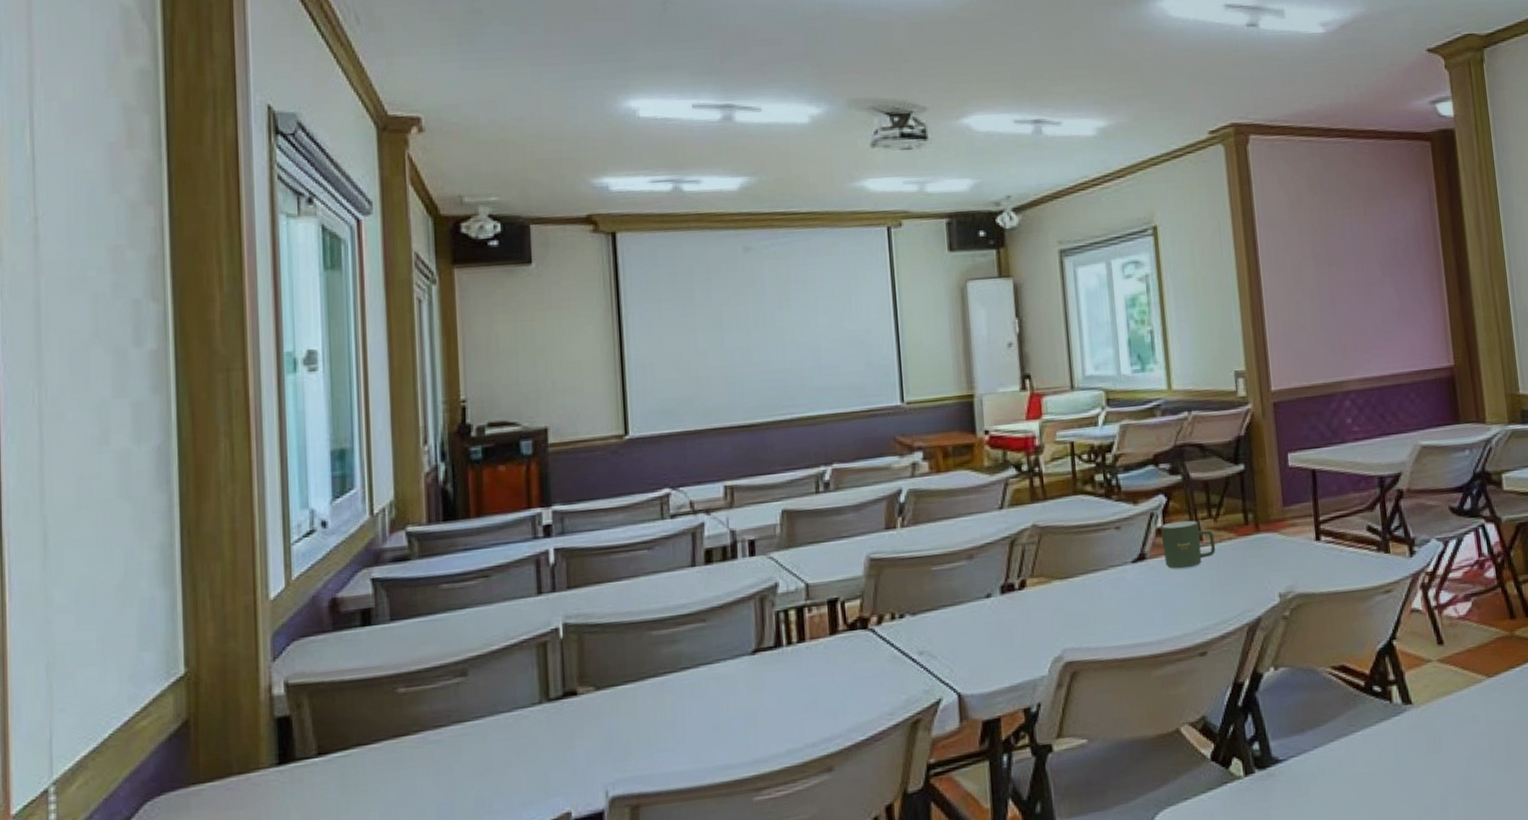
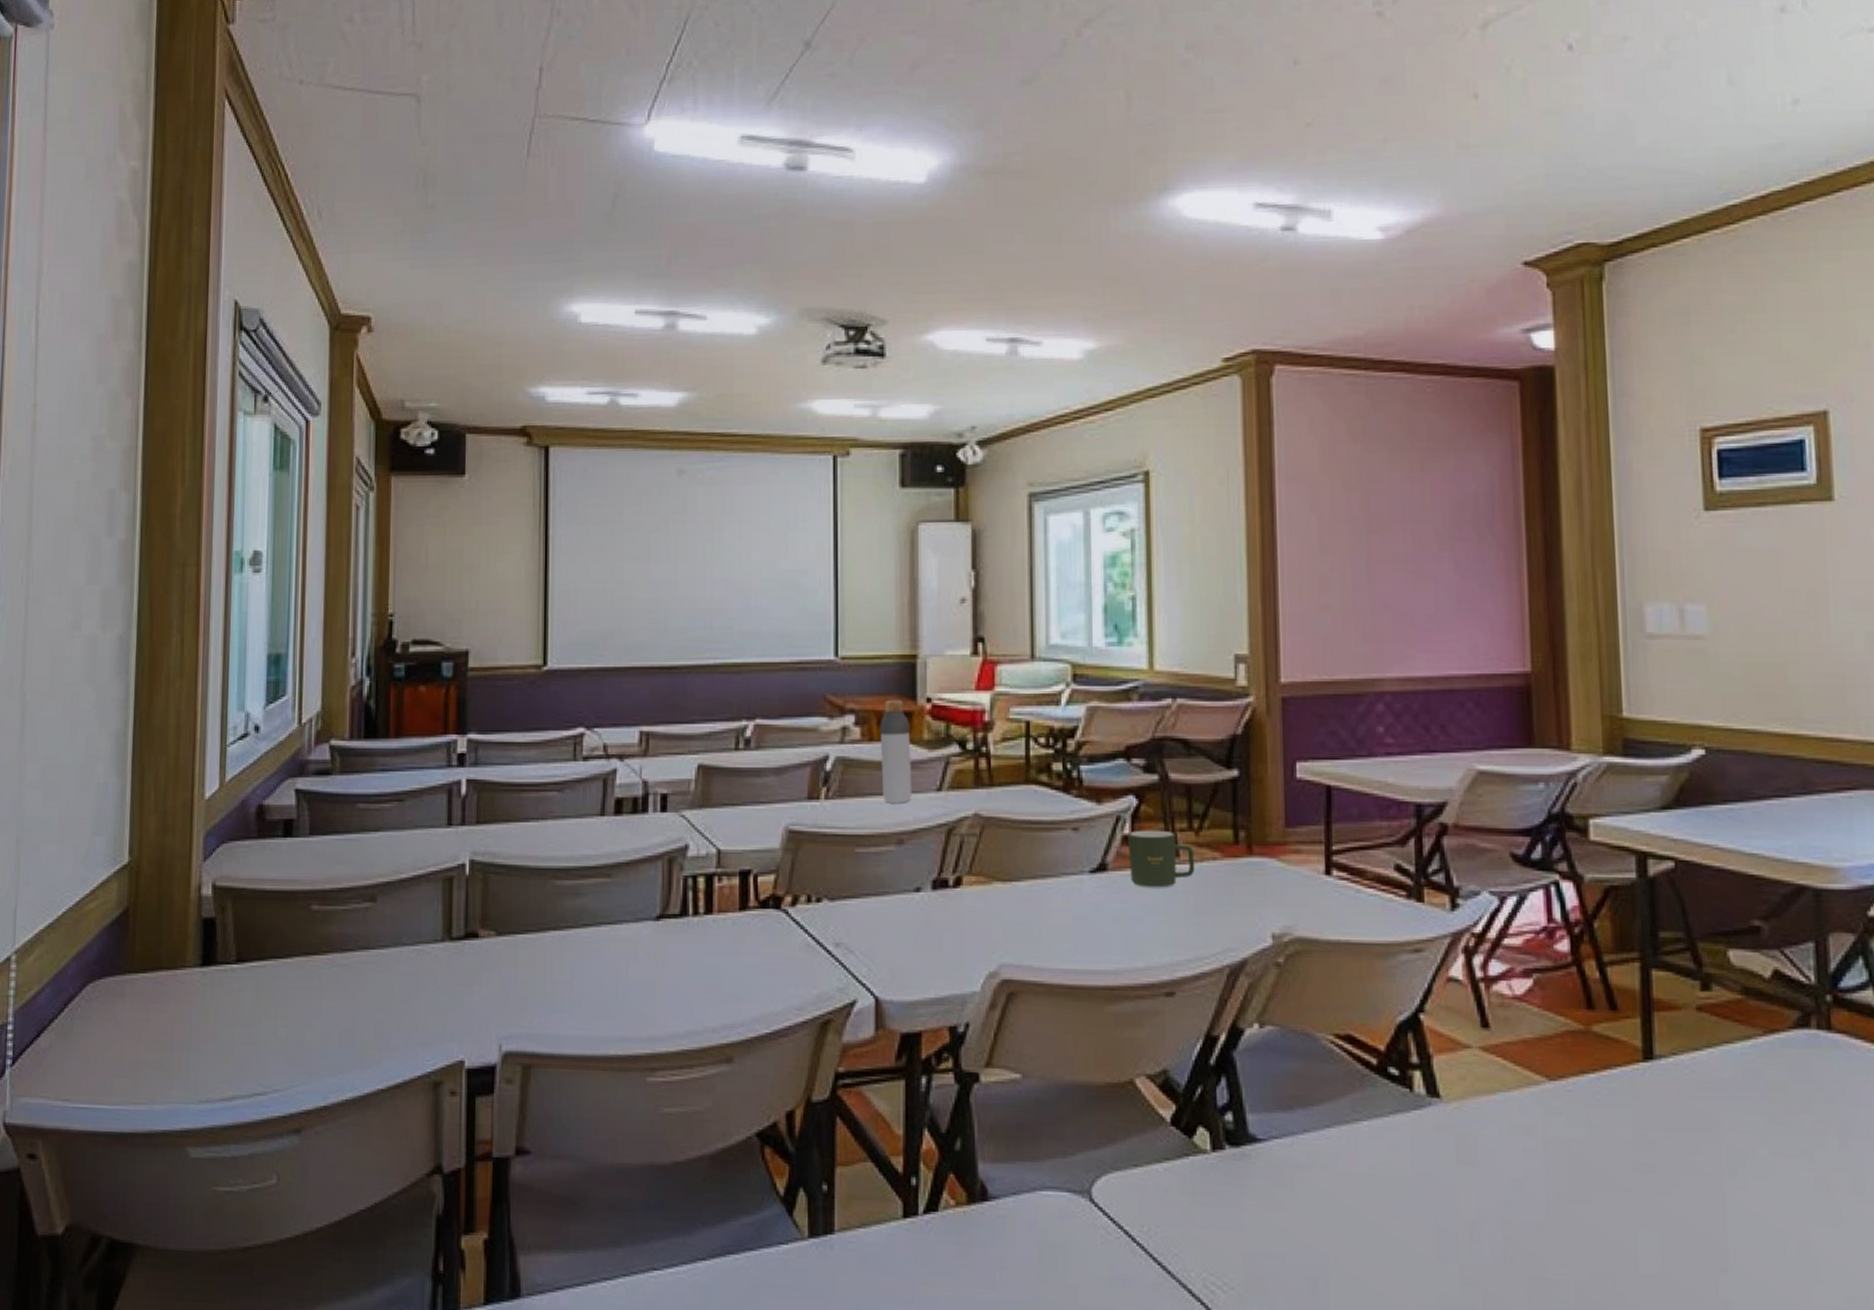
bottle: none [945,434,978,526] -> present [880,699,913,805]

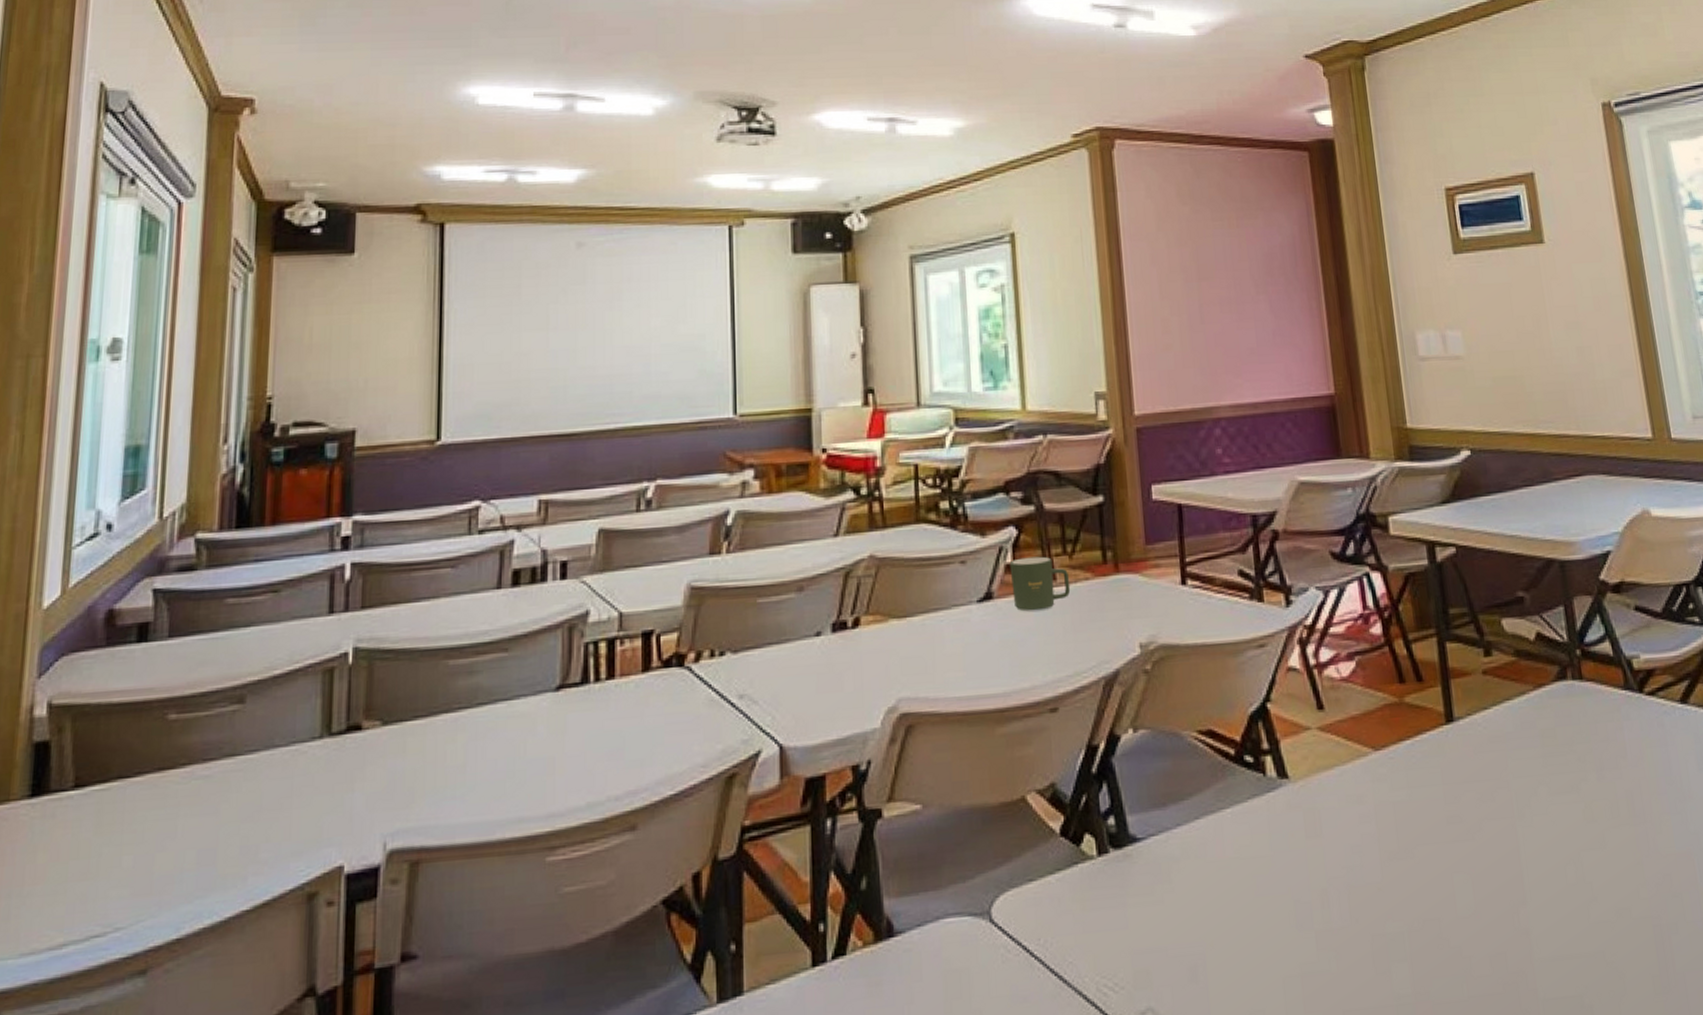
bottle: present [880,699,913,805] -> none [778,452,811,554]

